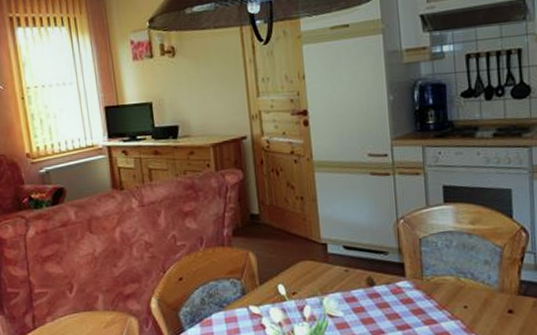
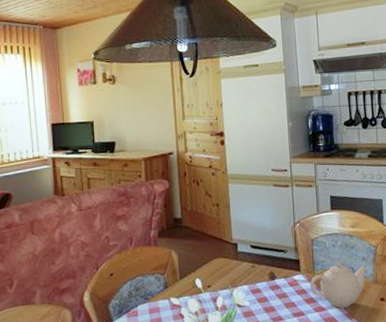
teapot: none [417,265,493,321] -> present [309,261,369,308]

